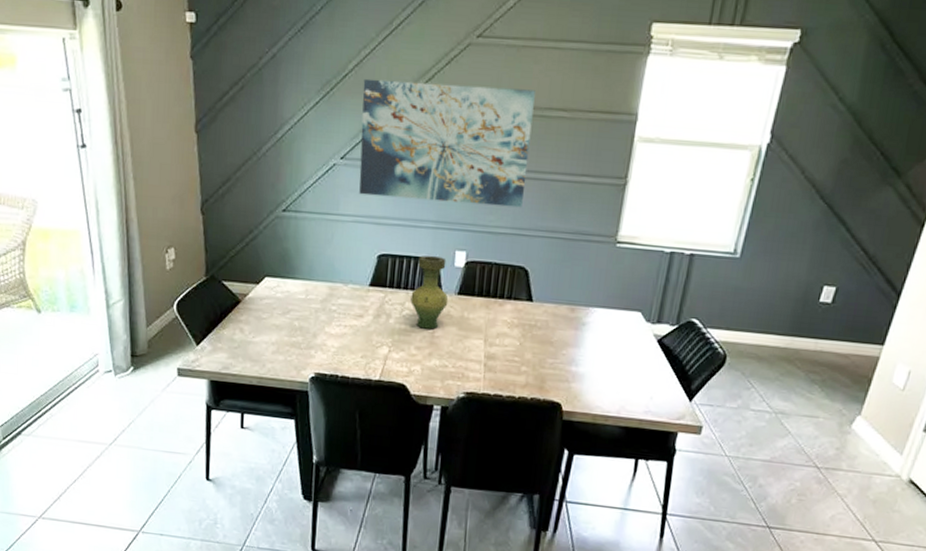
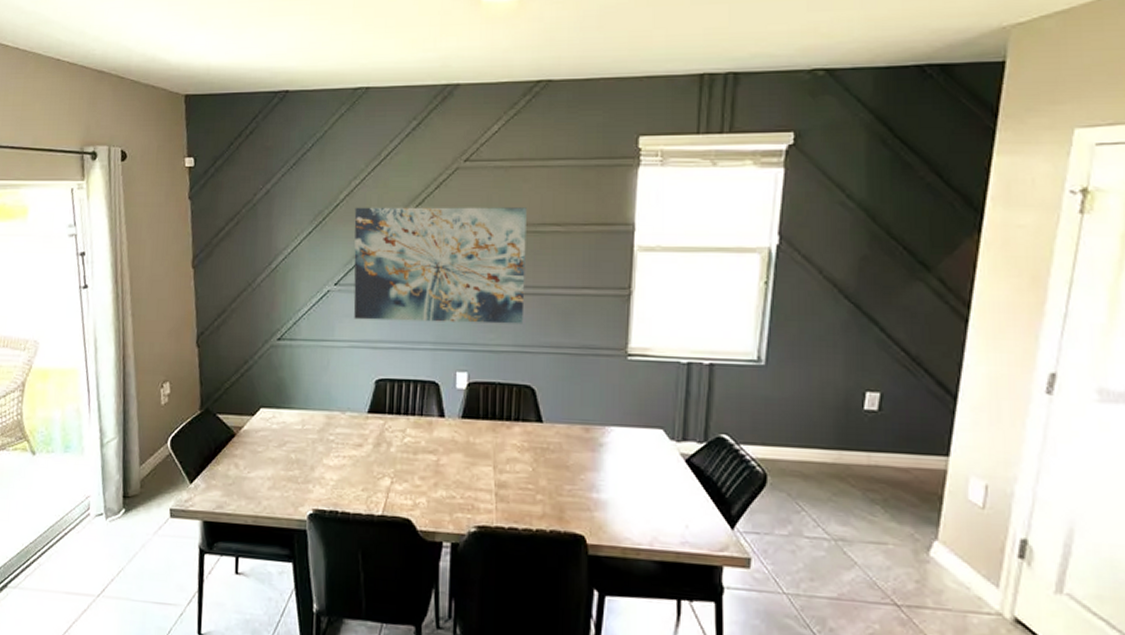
vase: present [410,255,448,329] -> none [412,378,452,457]

